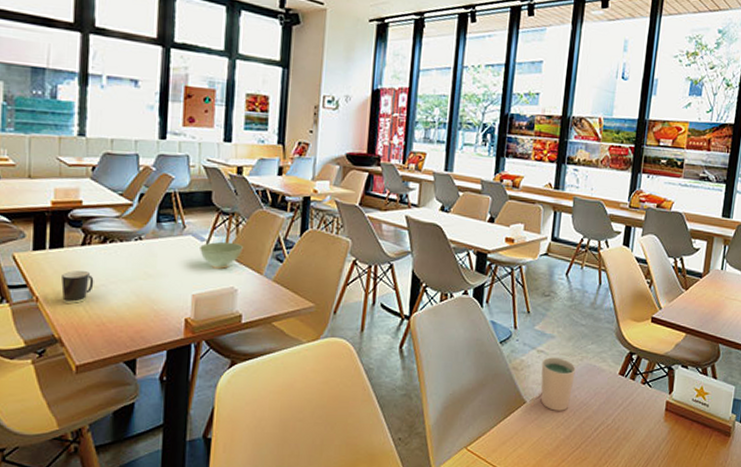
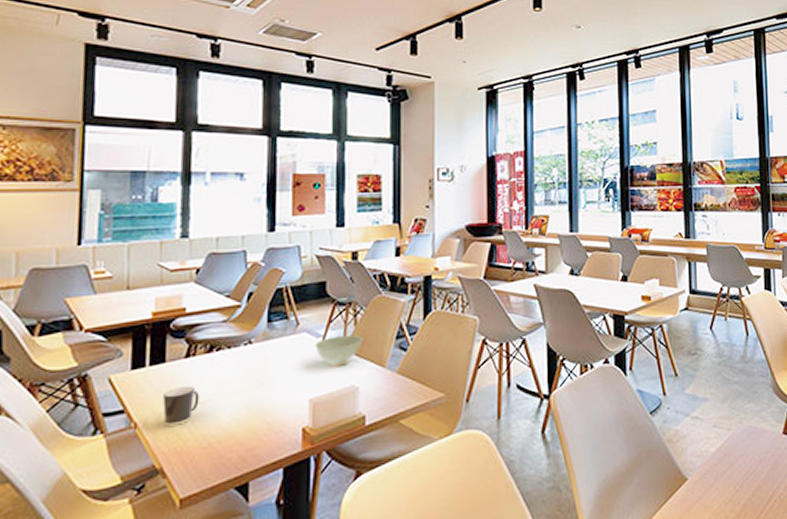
cup: present [540,357,576,411] -> none [698,422,736,486]

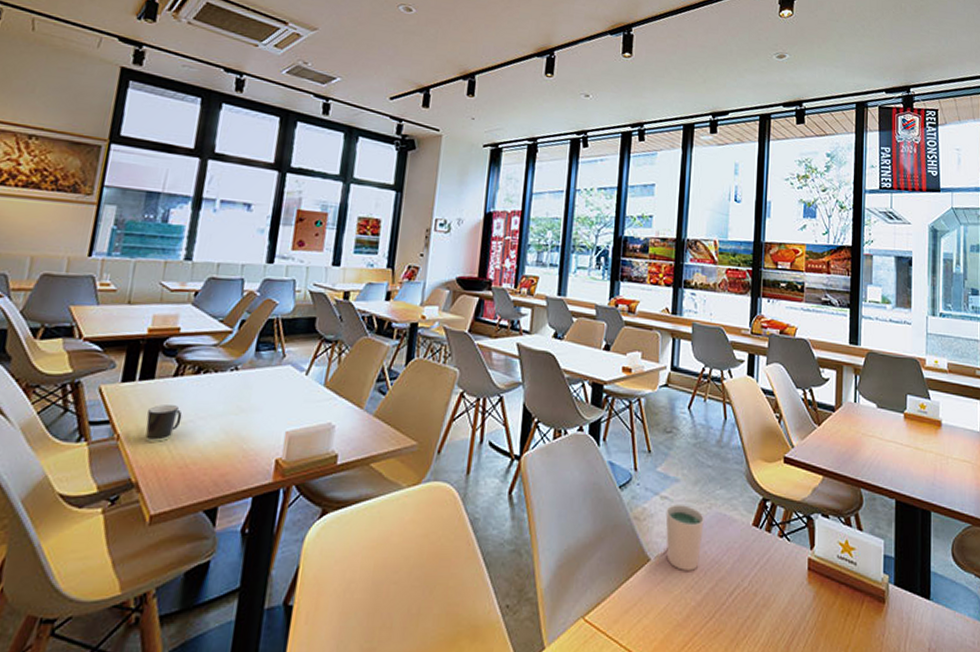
bowl: present [316,334,362,366] -> none [298,372,344,402]
cup: none [698,422,736,486] -> present [665,504,704,571]

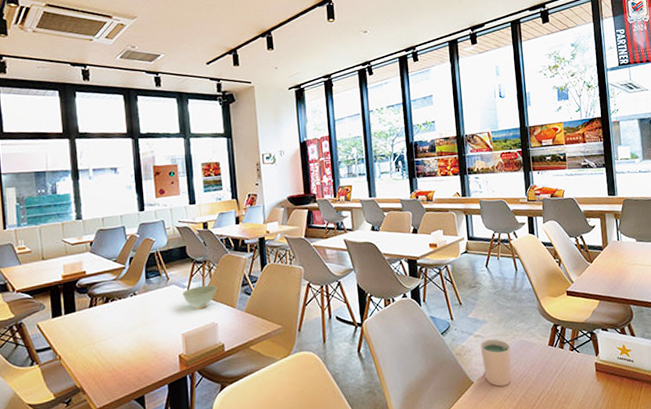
mug: present [145,405,183,442] -> none [77,328,103,357]
bowl: none [298,372,344,402] -> present [183,285,217,309]

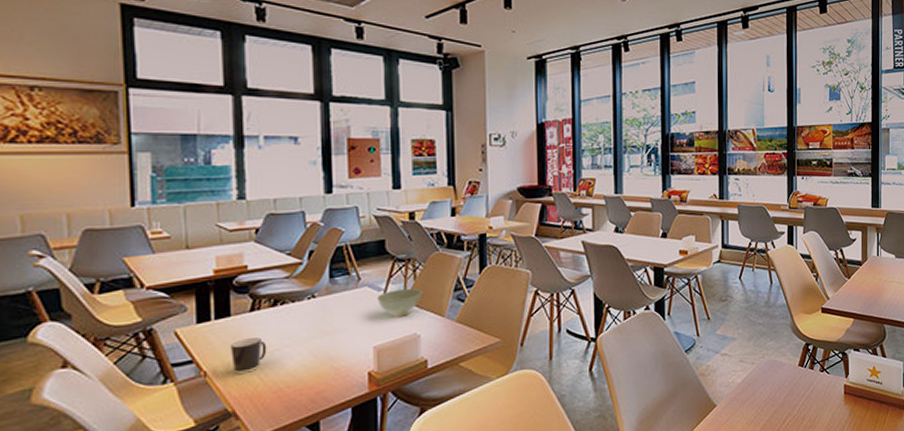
mug: none [77,328,103,357] -> present [231,337,267,374]
cup: present [480,339,511,387] -> none [726,358,759,410]

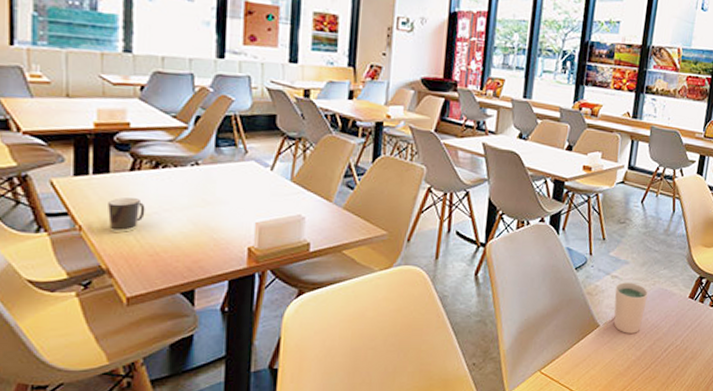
bowl: present [377,288,422,317] -> none [263,167,311,196]
cup: none [726,358,759,410] -> present [613,282,648,333]

